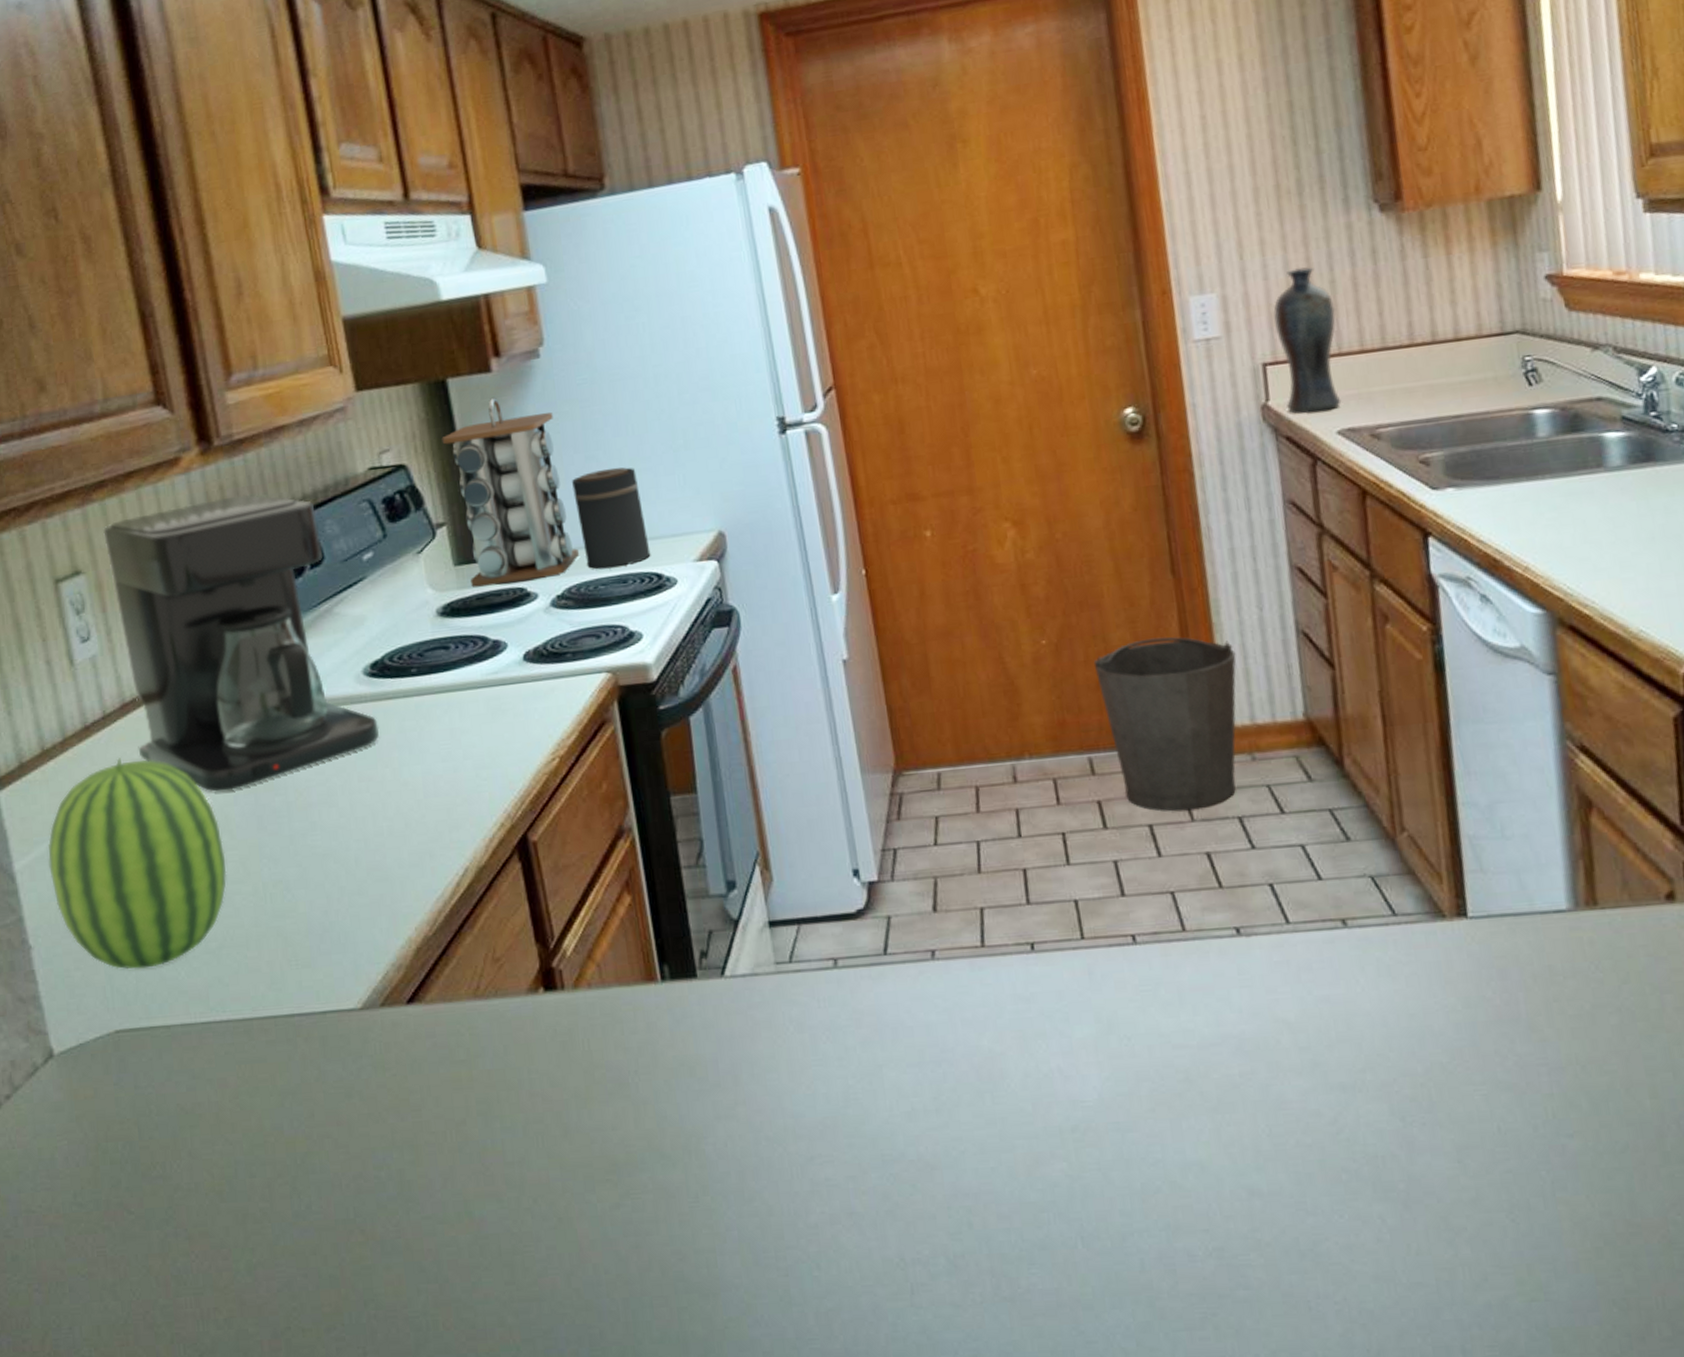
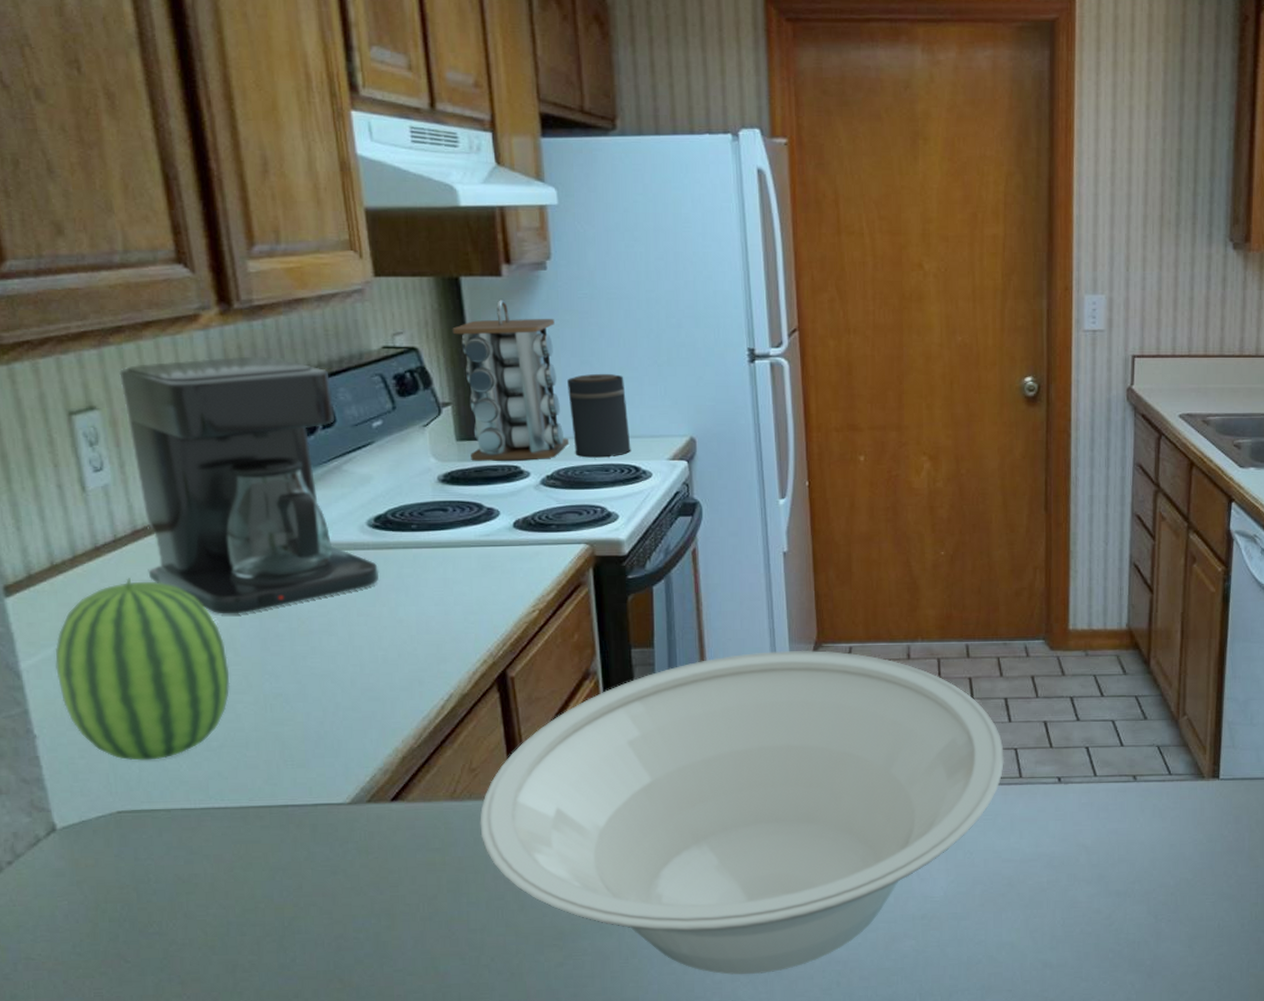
bowl: none [508,780,1160,1216] -> present [480,650,1005,975]
bucket: present [1093,636,1236,811] -> none [978,558,1084,690]
vase: present [1273,267,1342,414] -> none [1146,284,1191,398]

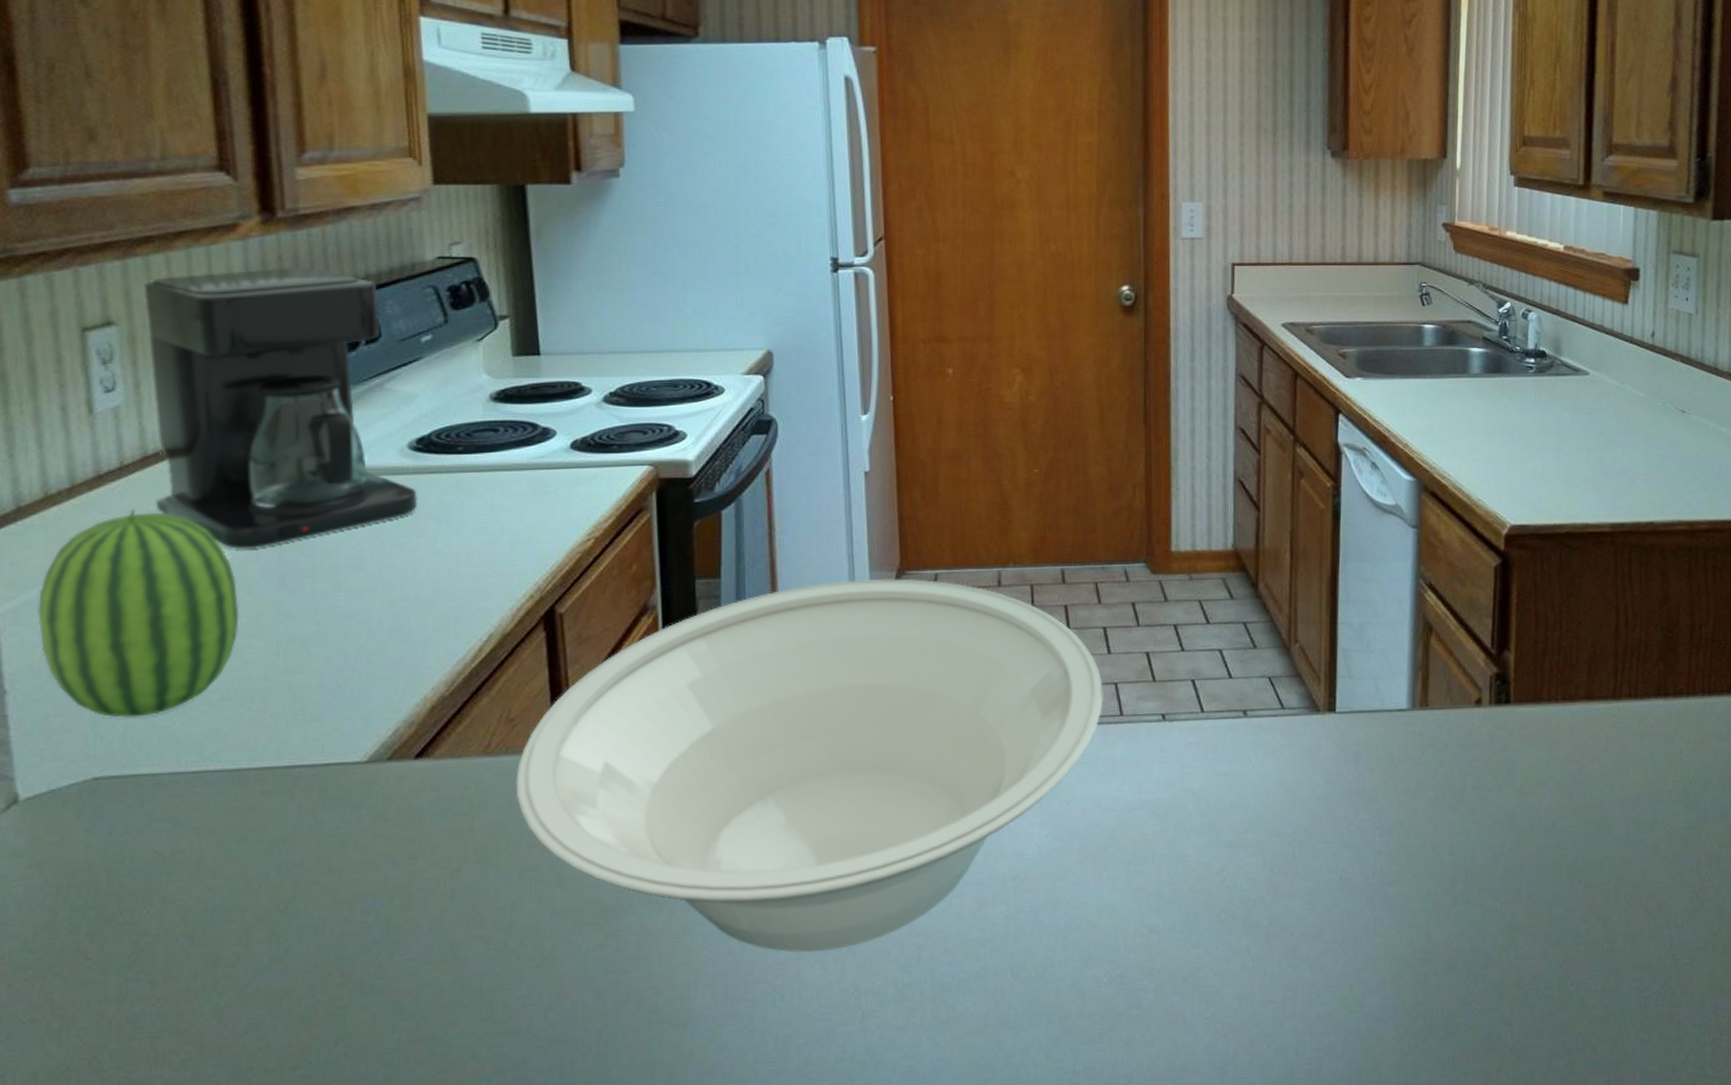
spice rack: present [452,298,570,462] -> none [514,207,636,378]
cylinder: present [567,373,631,458] -> none [637,284,703,373]

